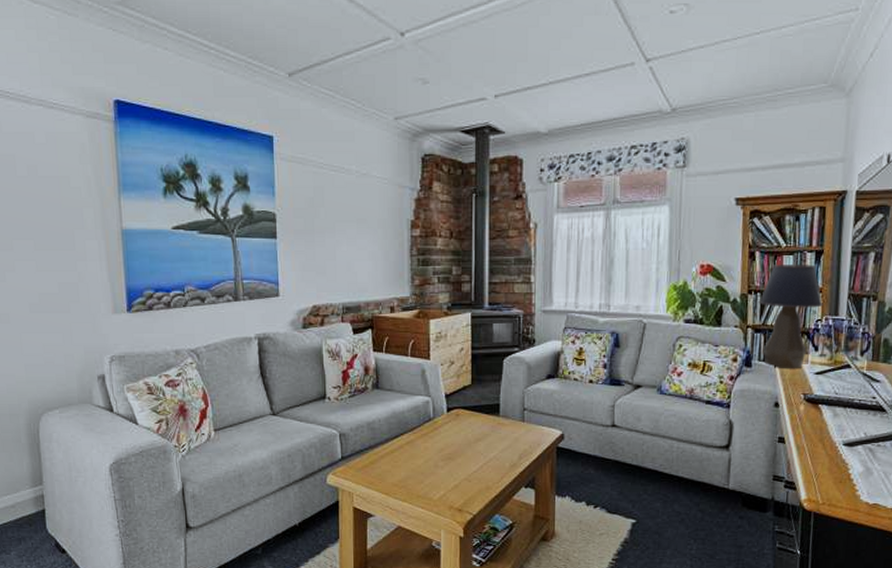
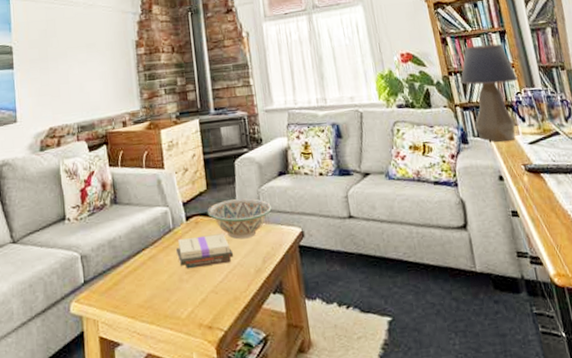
books: none [433,428,490,457] -> present [175,233,233,269]
decorative bowl: none [469,397,536,435] -> present [207,198,273,239]

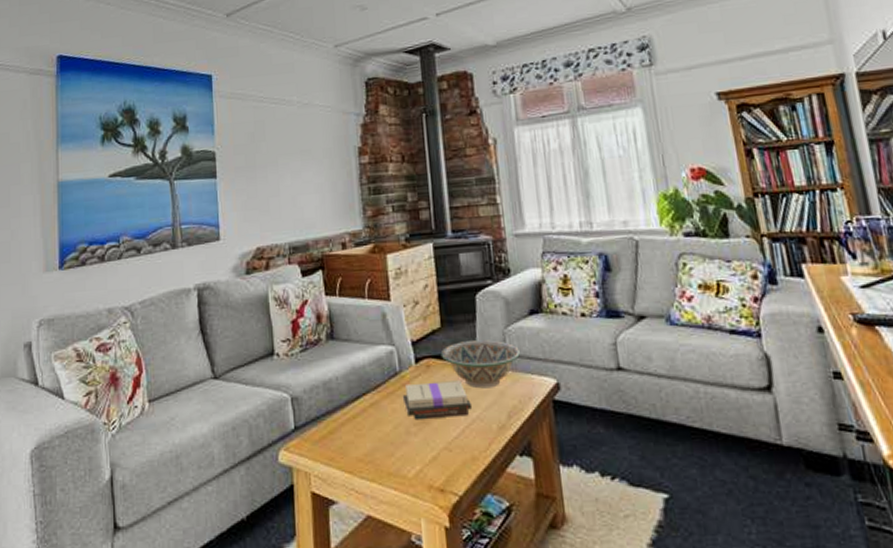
table lamp: present [460,43,519,142] -> none [768,156,849,283]

